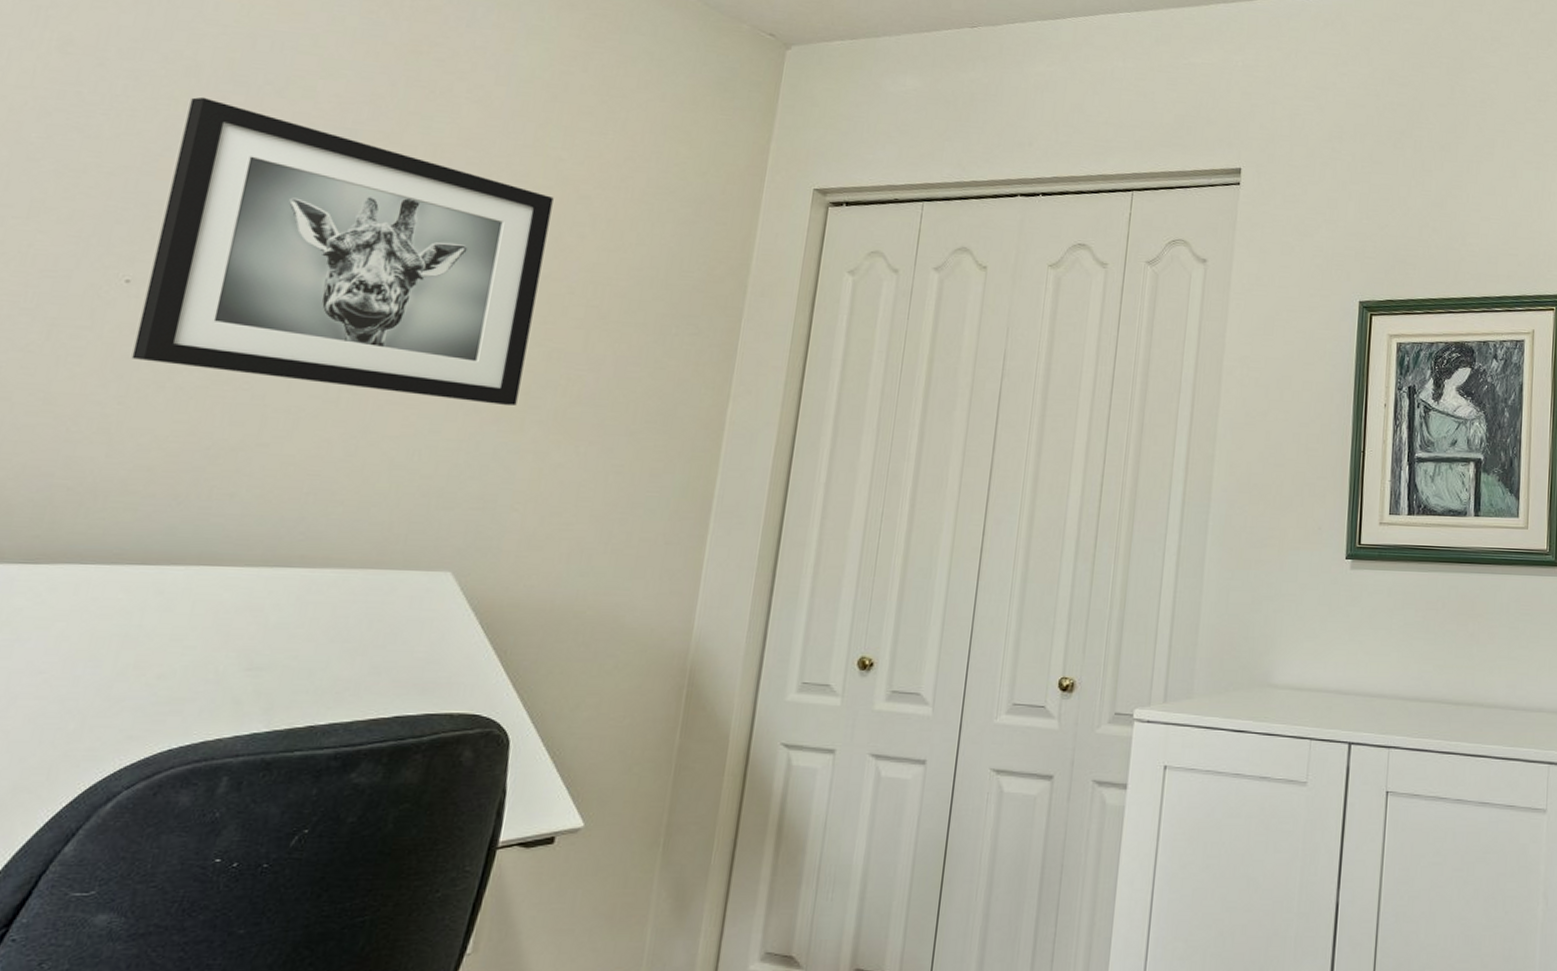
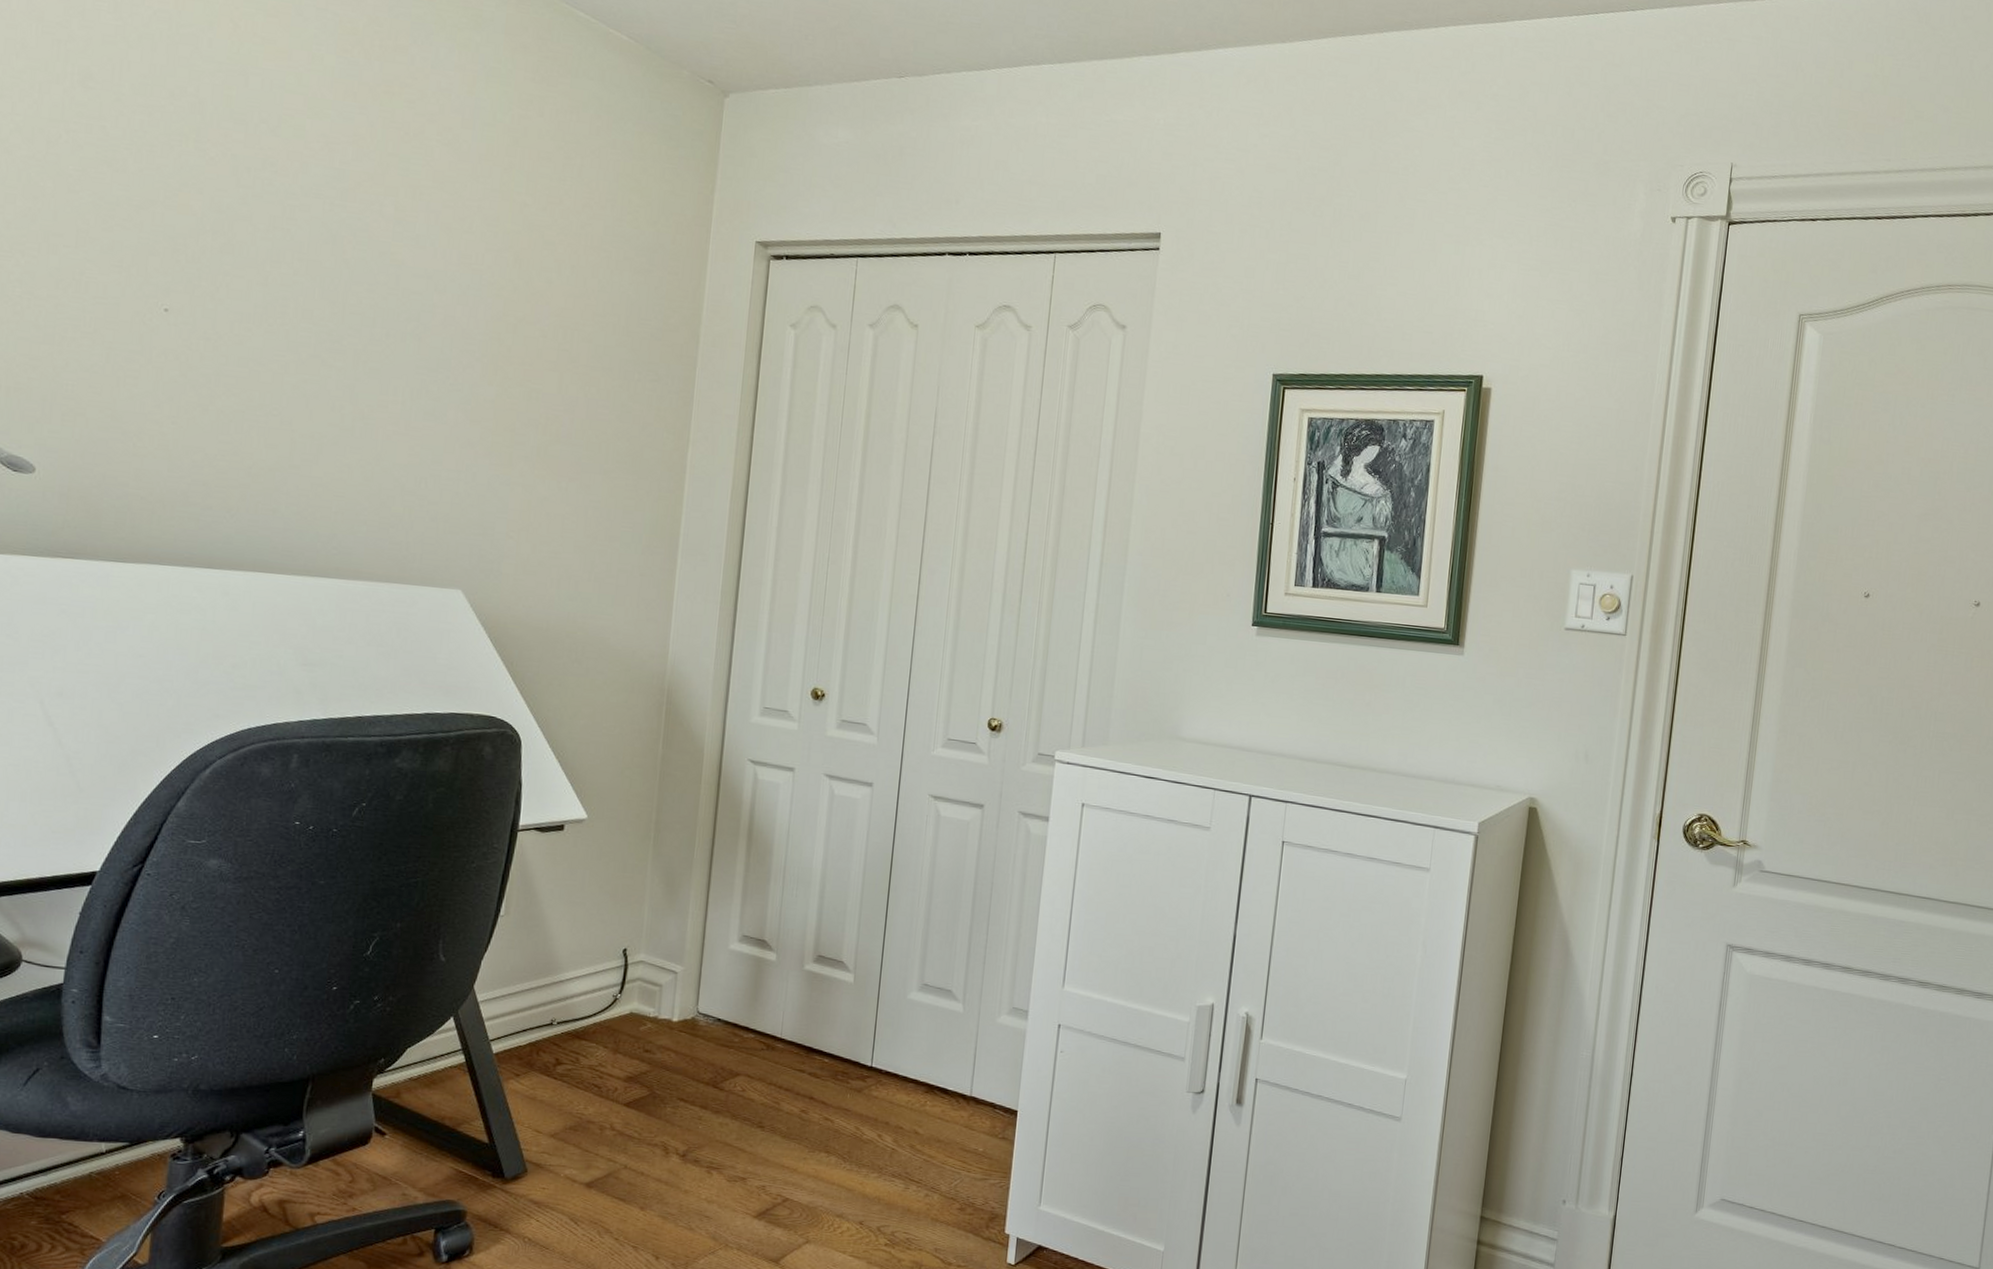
wall art: present [131,97,554,406] -> none [178,133,522,441]

